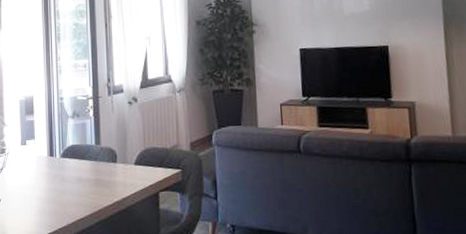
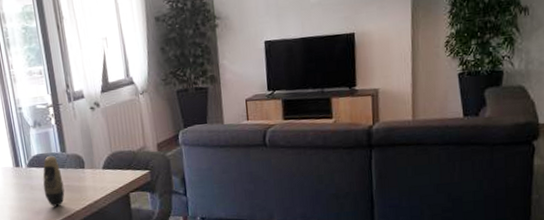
cosmetic container: none [74,147,94,201] -> present [42,155,65,207]

